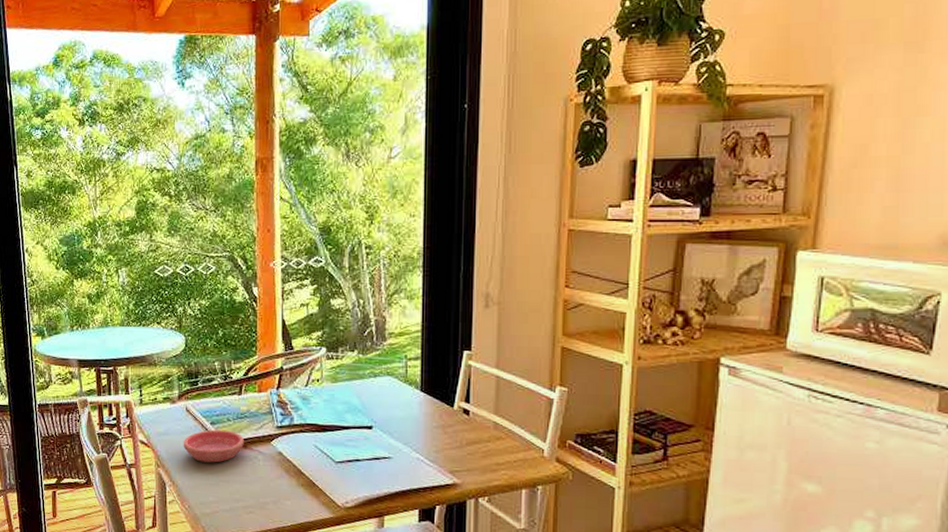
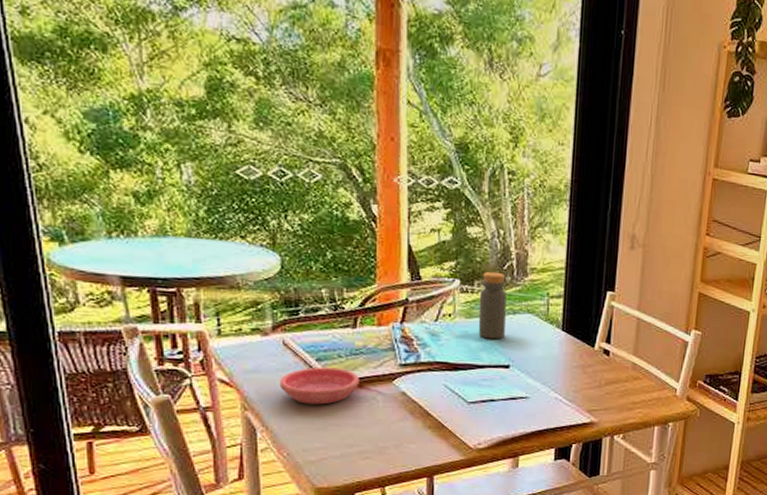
bottle: none [343,338,368,402] -> present [478,271,507,340]

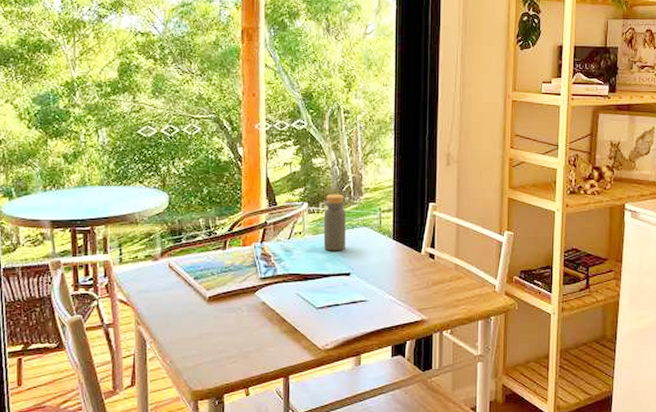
saucer: present [279,367,359,405] -> none [165,284,228,317]

